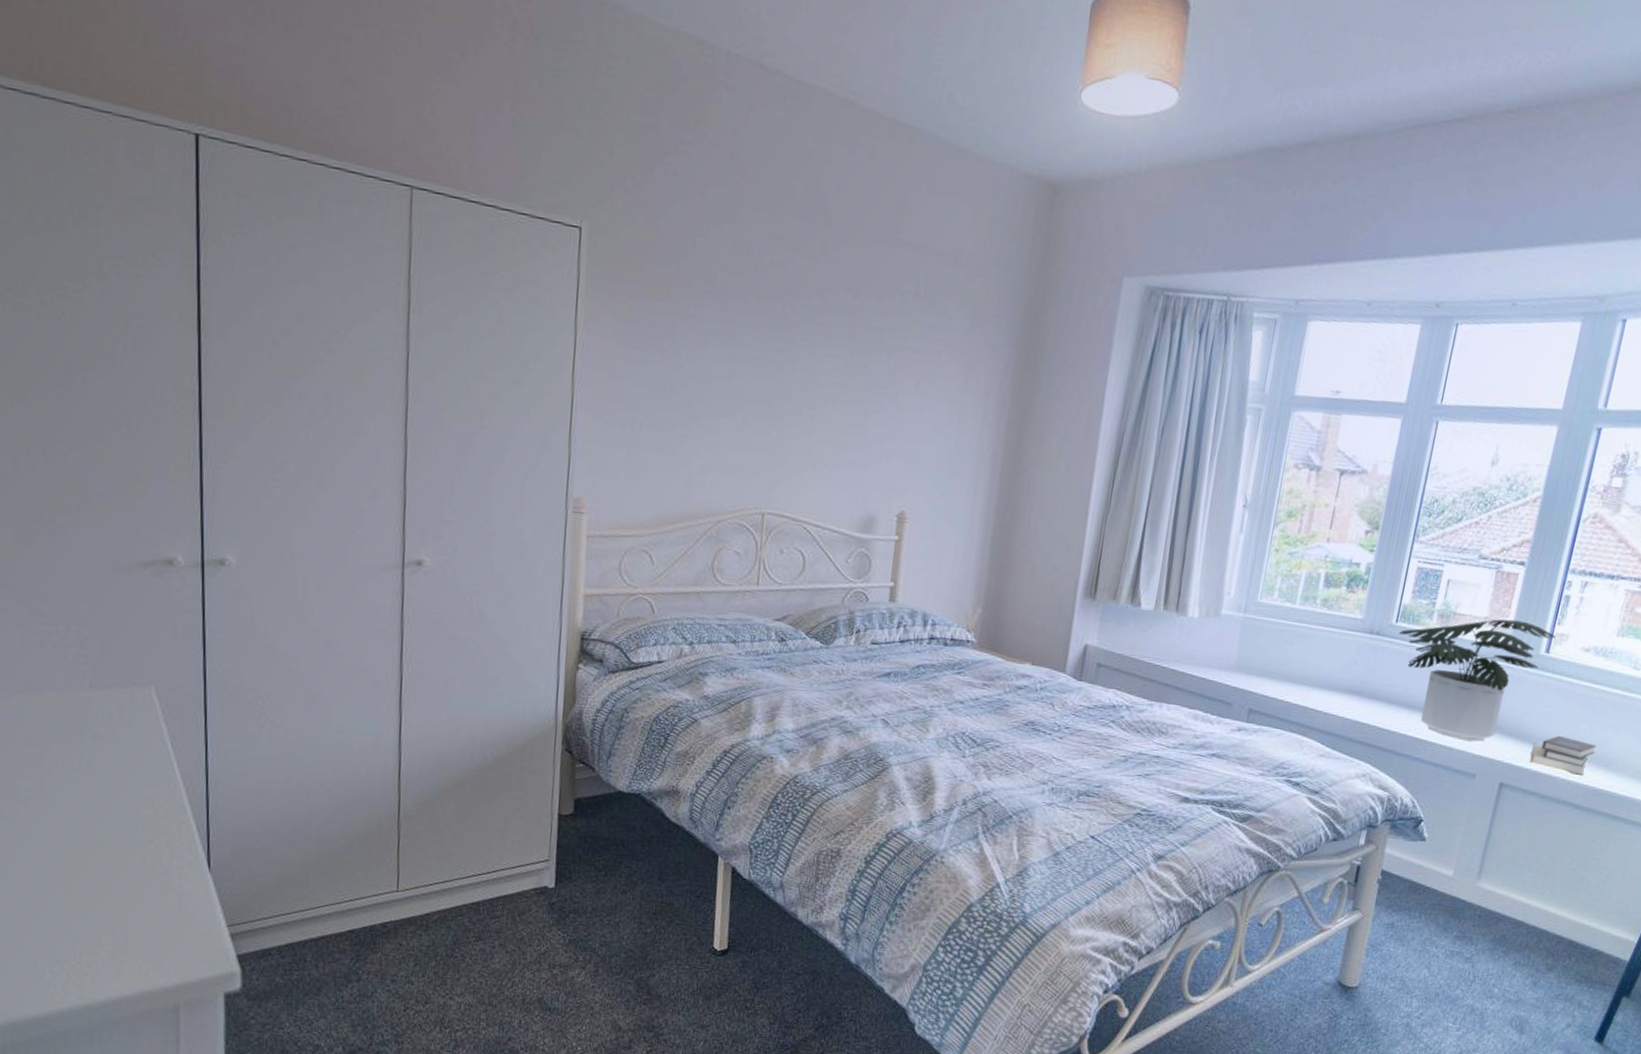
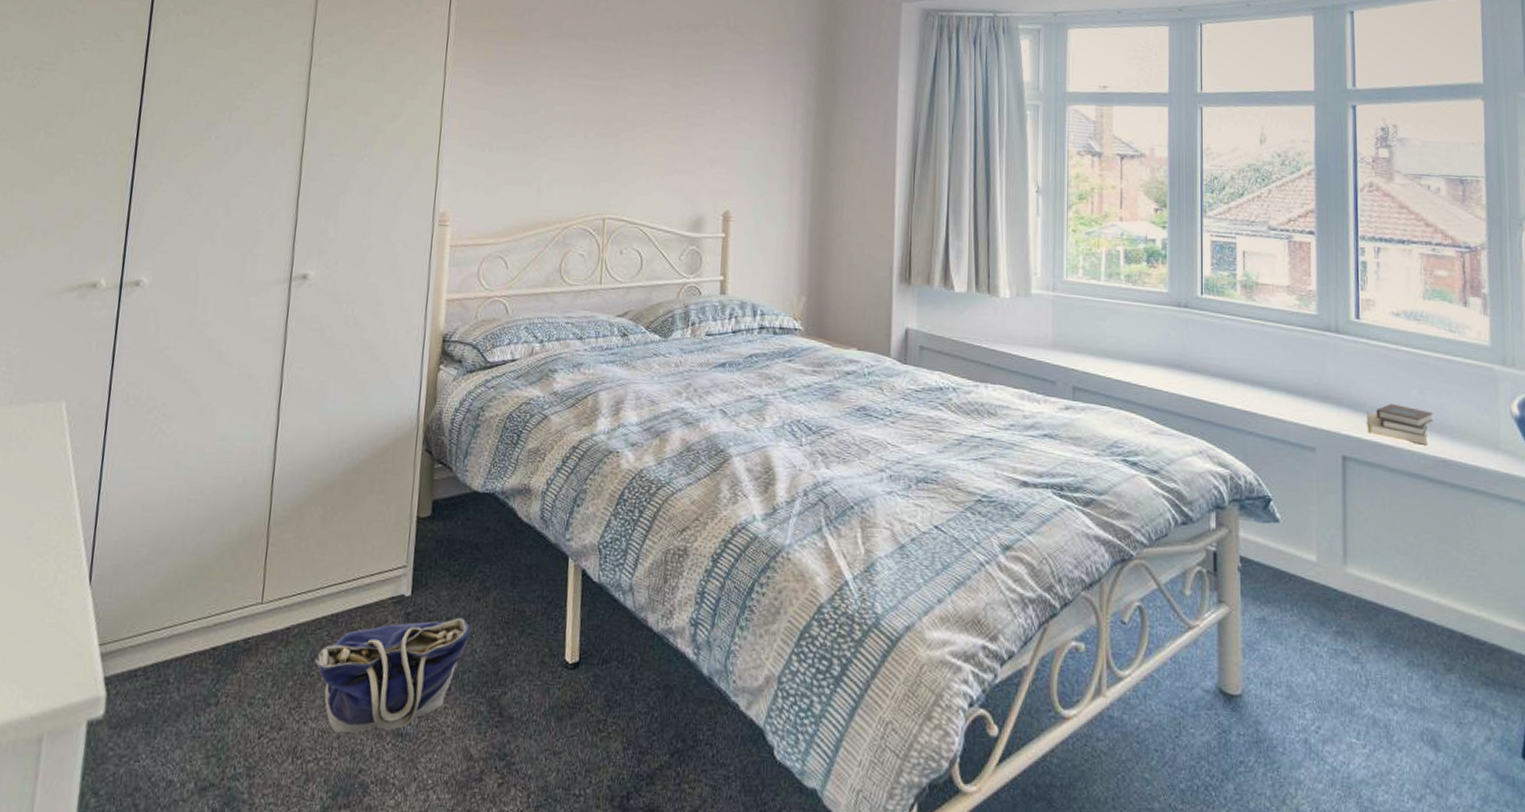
tote bag: none [458,908,618,1008] -> present [315,617,471,734]
potted plant: present [1399,619,1556,742] -> none [1207,287,1362,413]

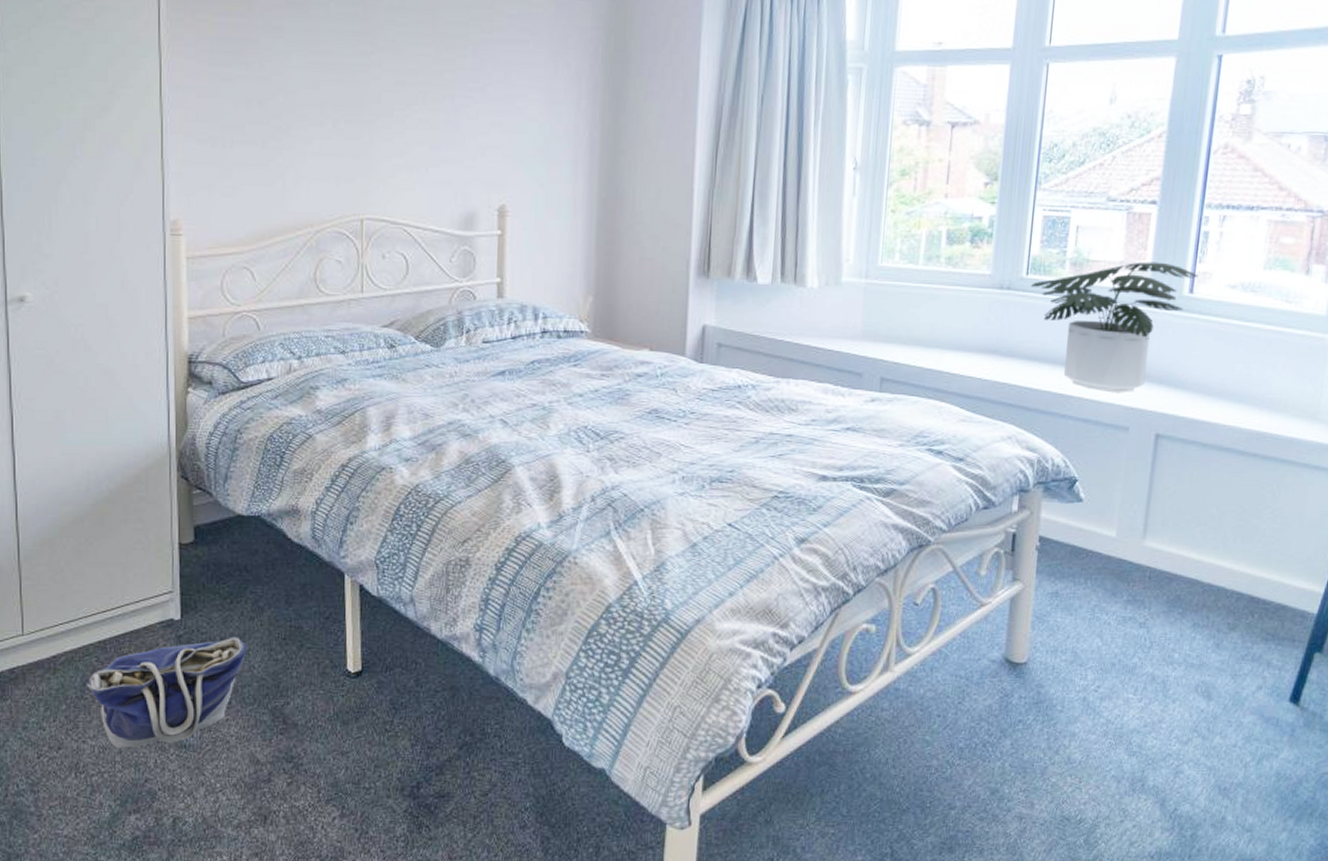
potted plant: none [1207,287,1362,413] -> present [1031,261,1198,393]
books: present [1367,403,1433,445] -> none [1185,378,1255,419]

